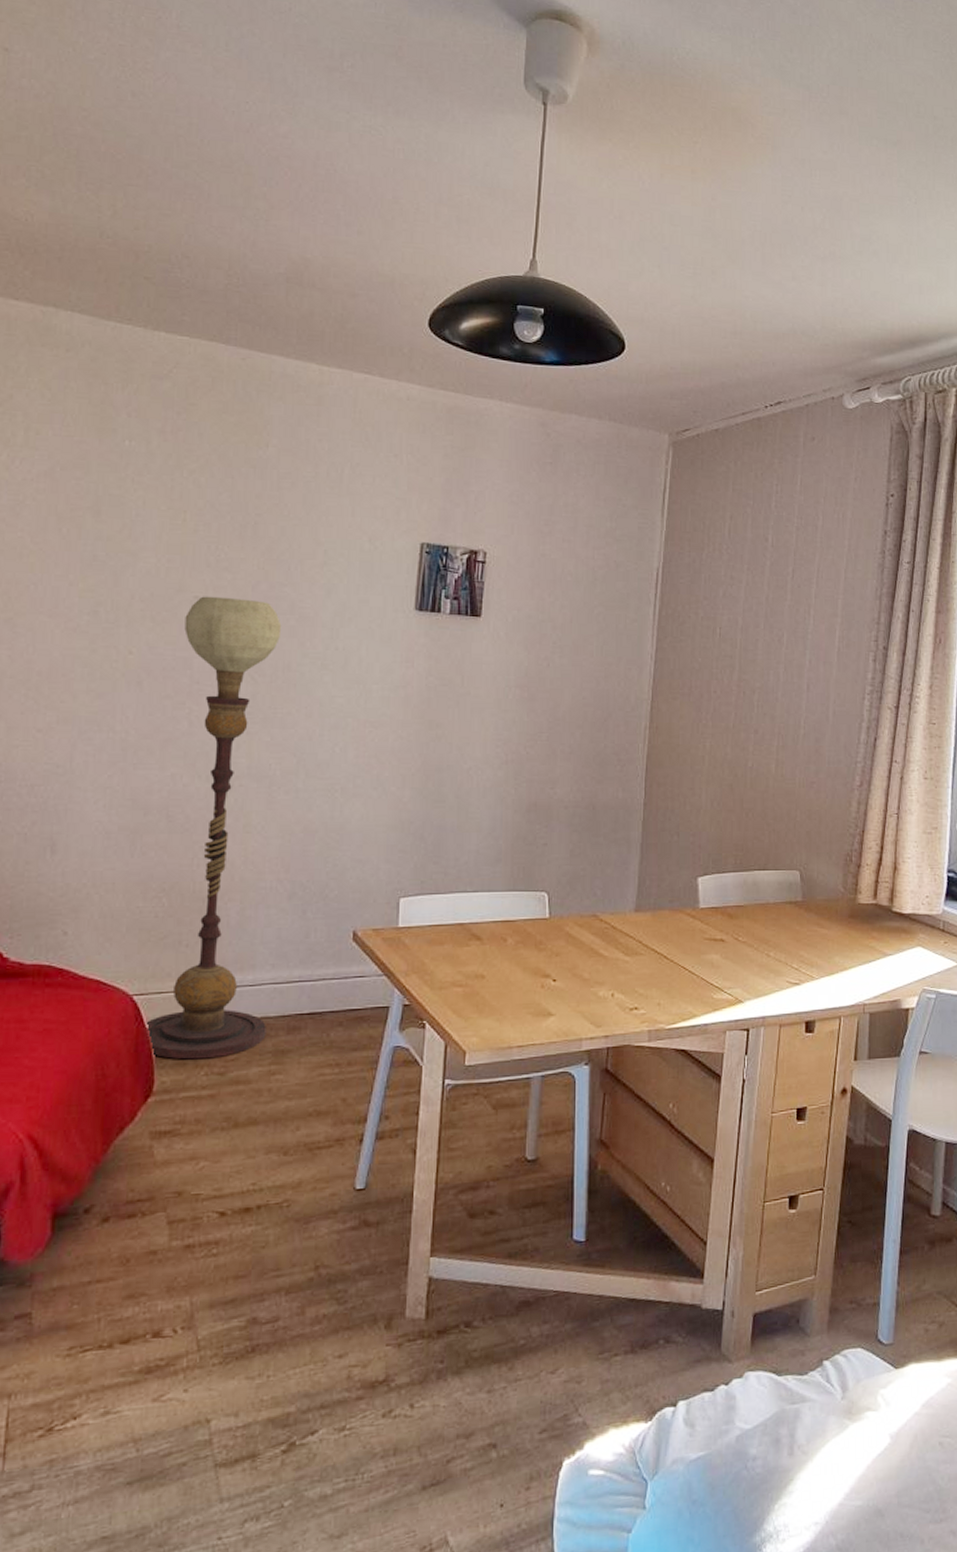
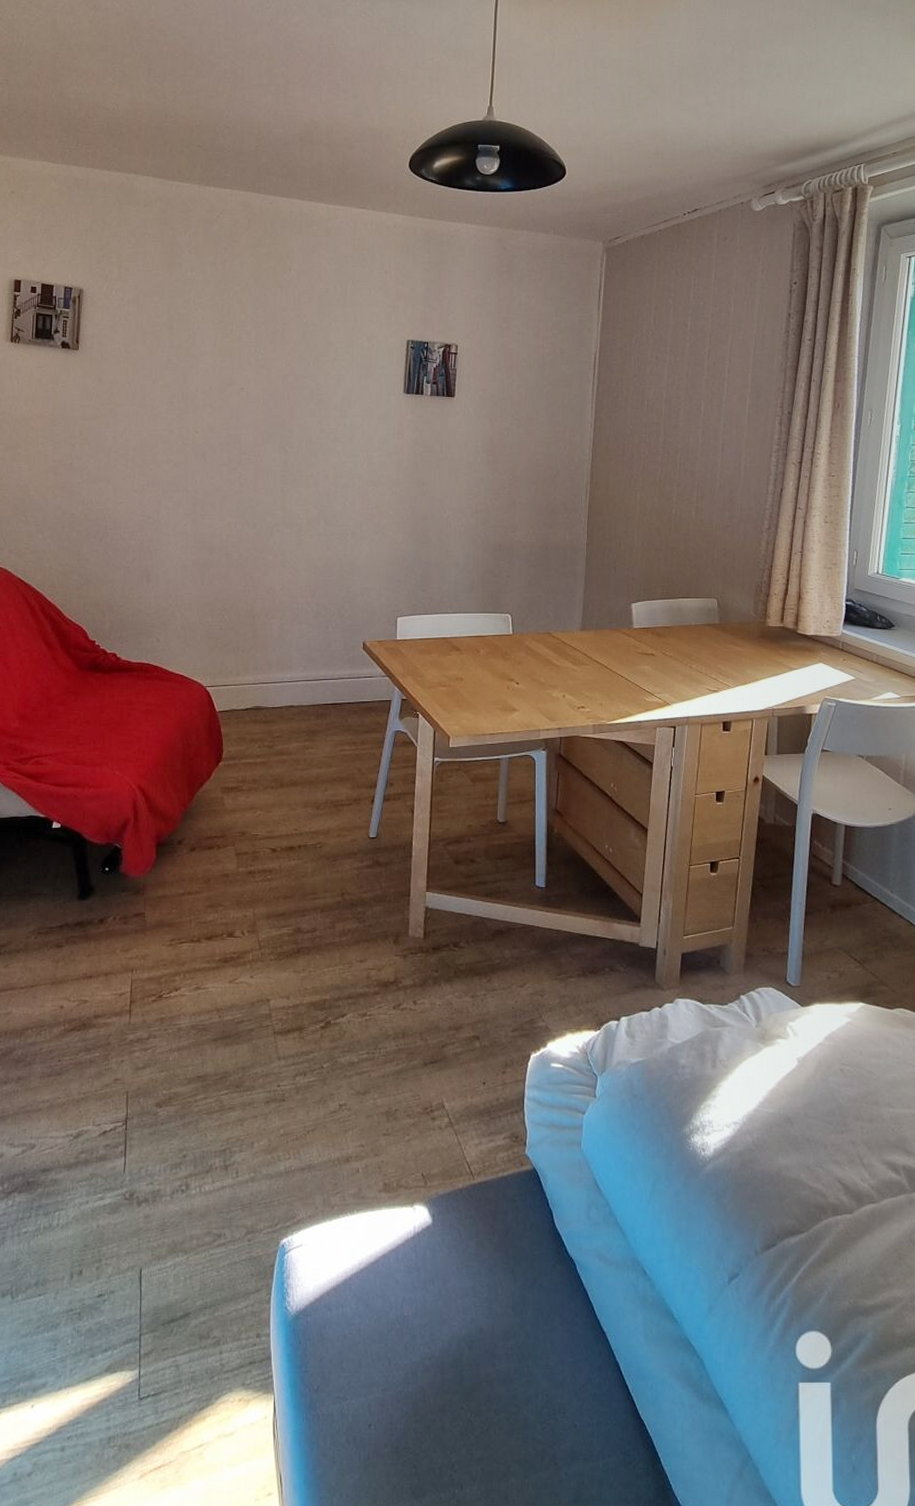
floor lamp: present [145,596,282,1060] -> none [216,388,304,735]

